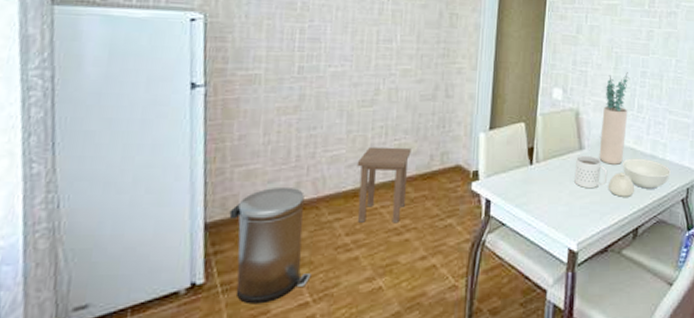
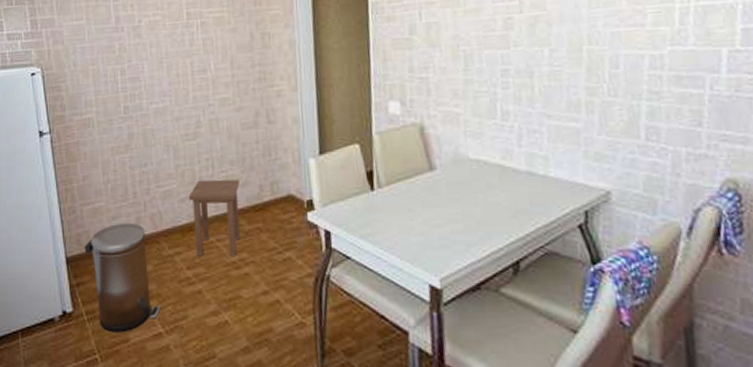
mug: present [574,155,608,189] -> none [426,176,471,216]
vase: present [599,72,629,165] -> none [454,73,490,186]
sugar bowl: present [608,173,635,197] -> none [471,195,510,224]
bowl: present [623,158,672,189] -> none [489,176,560,214]

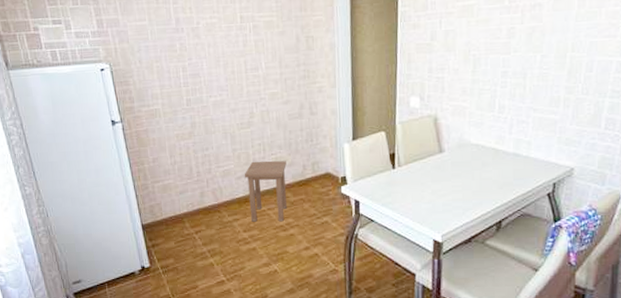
pedal bin: present [84,223,161,333] -> none [157,197,223,282]

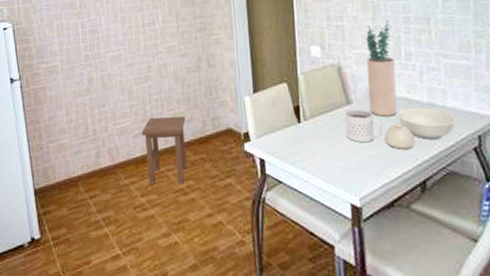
mug: none [436,157,469,188] -> present [345,109,383,143]
vase: none [459,74,489,165] -> present [366,20,397,117]
sugar bowl: none [469,171,498,194] -> present [384,124,416,149]
bowl: none [484,157,537,185] -> present [397,107,457,139]

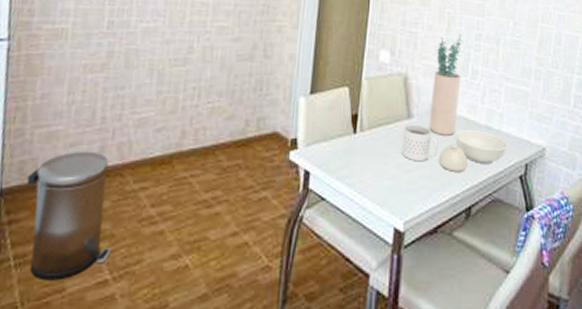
pedal bin: none [50,157,119,256] -> present [26,152,113,281]
stool: present [141,116,187,185] -> none [165,109,225,195]

